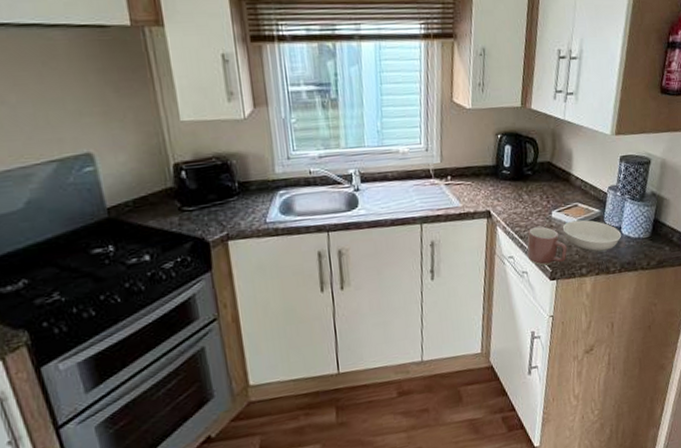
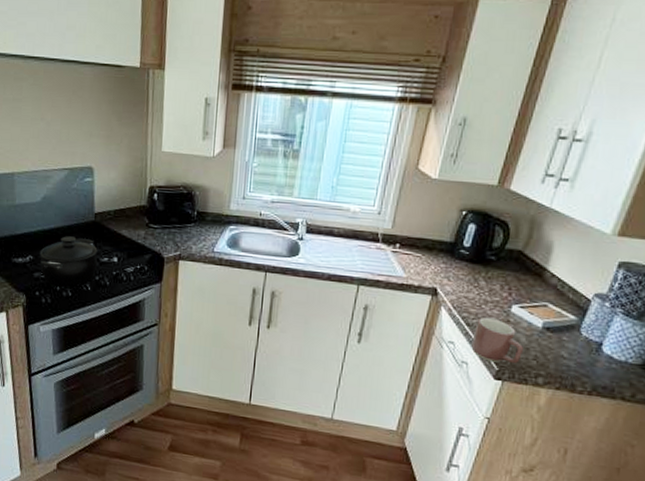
saucepan: none [37,241,125,310] -> present [40,236,98,288]
bowl: present [562,219,622,253] -> none [522,321,602,366]

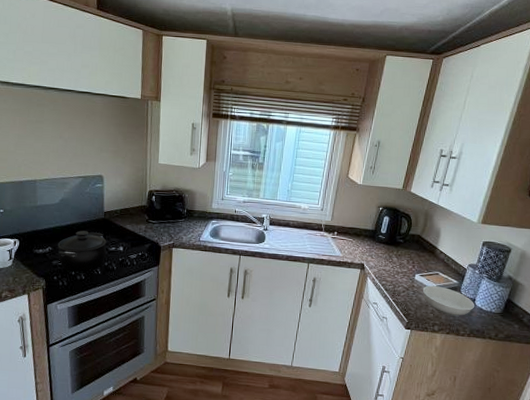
mug: present [471,316,523,364] -> none [389,283,424,317]
bowl: none [522,321,602,366] -> present [422,285,475,316]

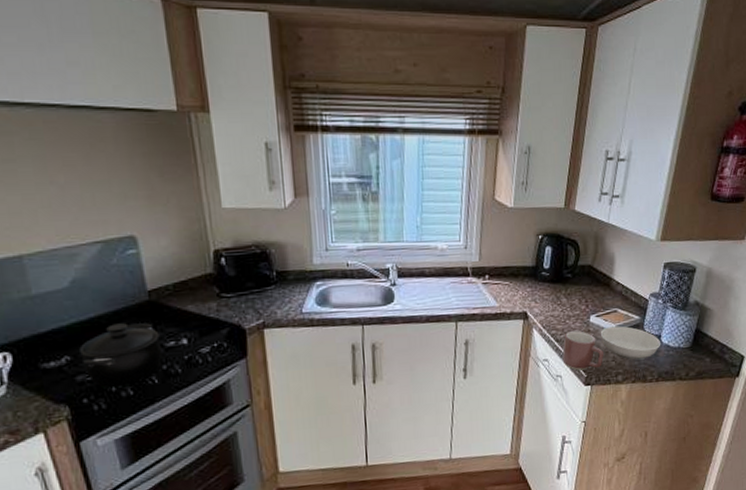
mug: none [389,283,424,317] -> present [562,330,603,371]

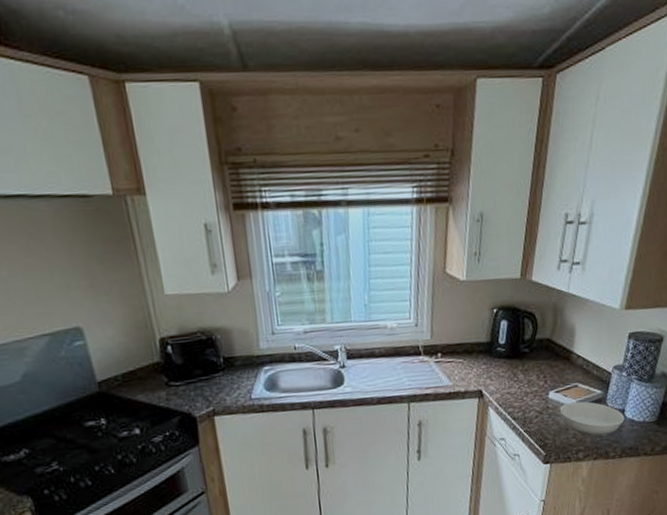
saucepan: present [79,323,163,388] -> none [36,414,117,479]
mug: present [562,330,603,371] -> none [519,407,563,449]

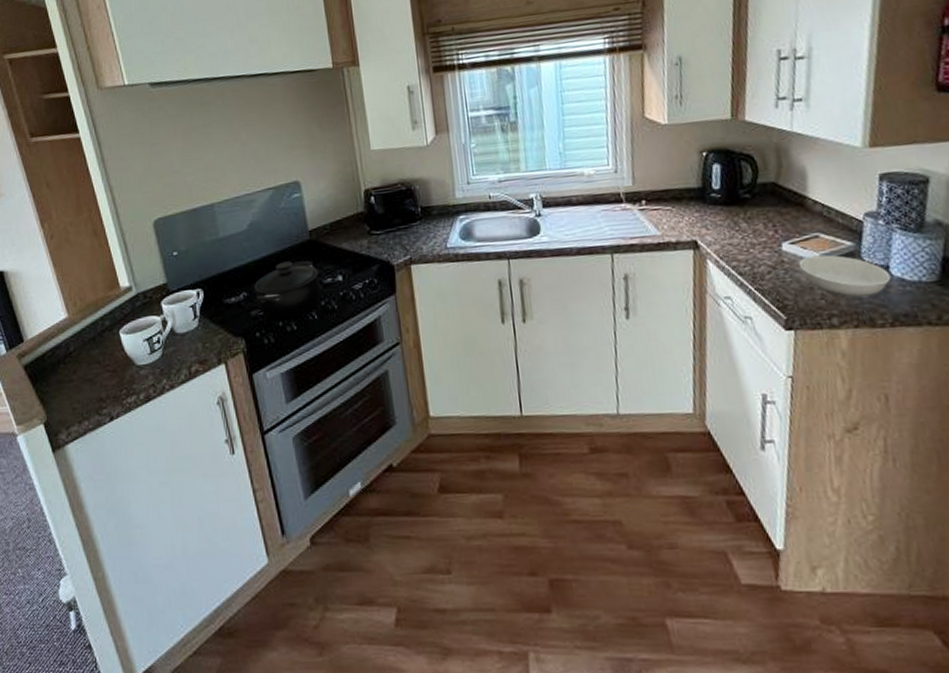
saucepan: none [36,414,117,479] -> present [254,261,322,322]

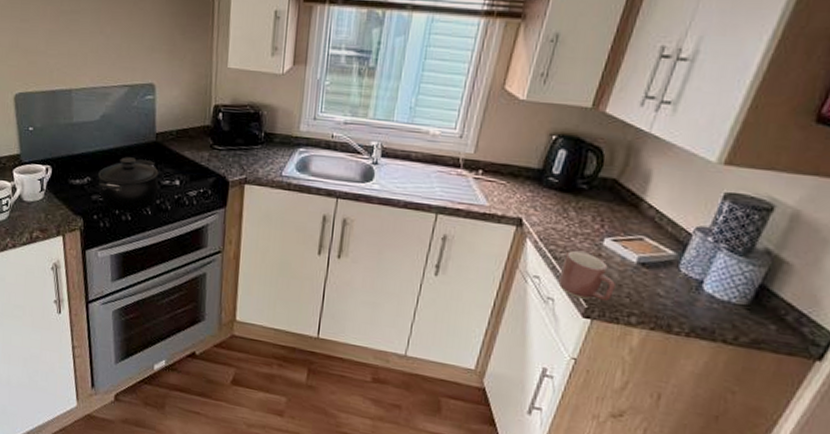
mug: none [748,261,808,311] -> present [558,250,615,302]
bowl: present [798,254,891,298] -> none [614,255,702,305]

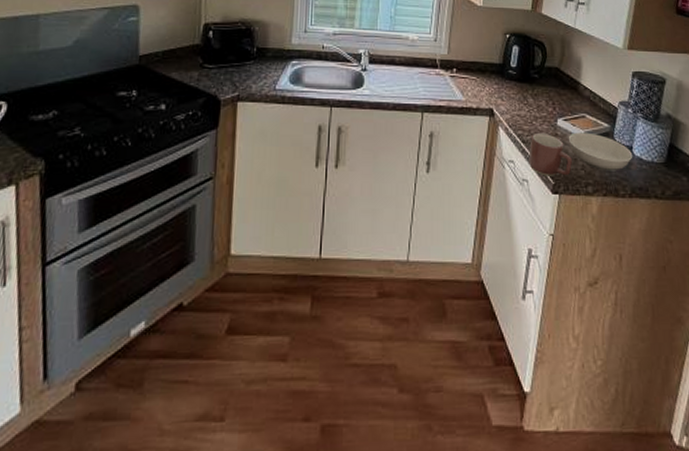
saucepan: present [98,157,159,212] -> none [67,84,142,145]
bowl: none [614,255,702,305] -> present [568,132,633,170]

